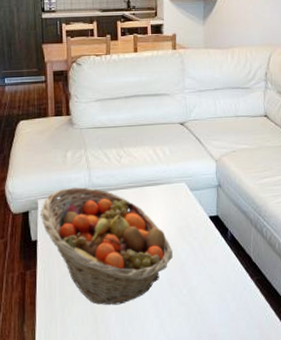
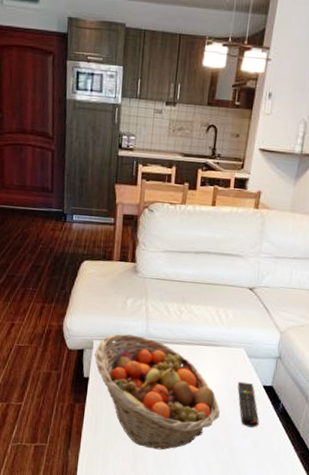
remote control: none [184,216,212,262] -> present [237,381,259,428]

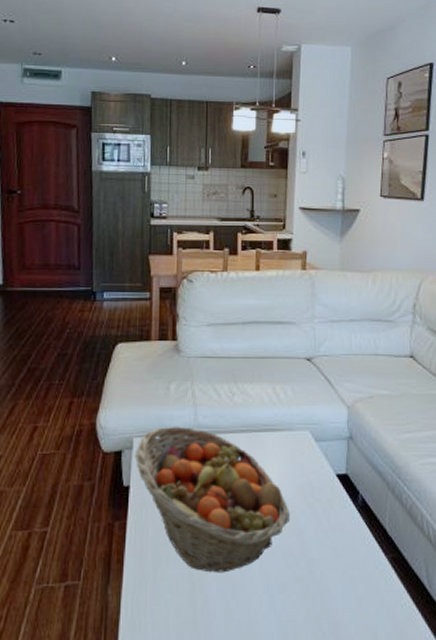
remote control: present [237,381,259,428] -> none [306,472,337,530]

